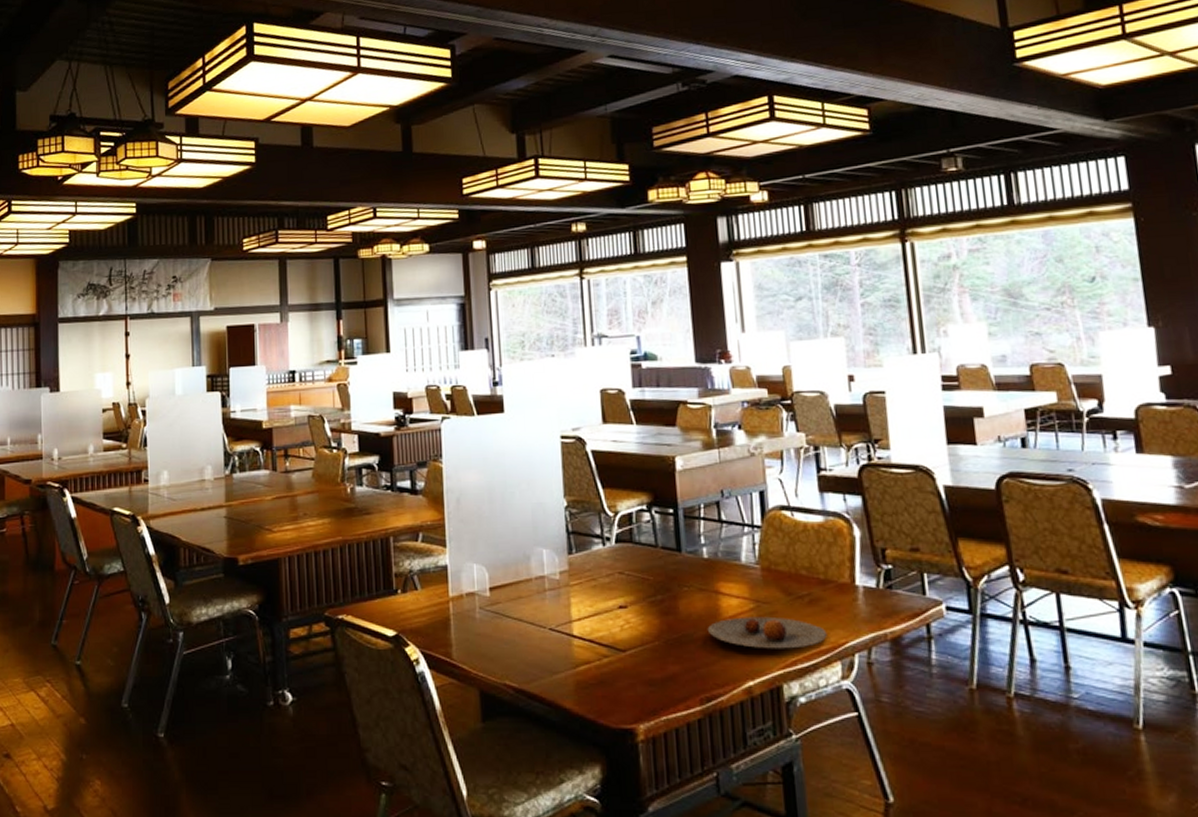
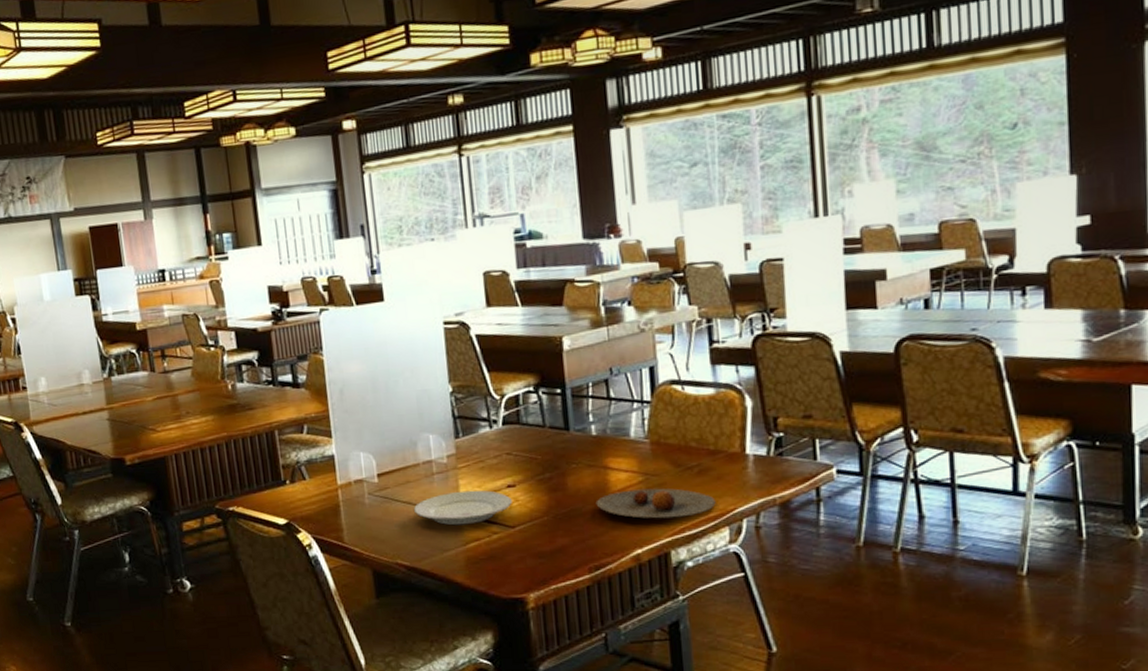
plate: none [523,609,624,646] -> present [413,490,512,526]

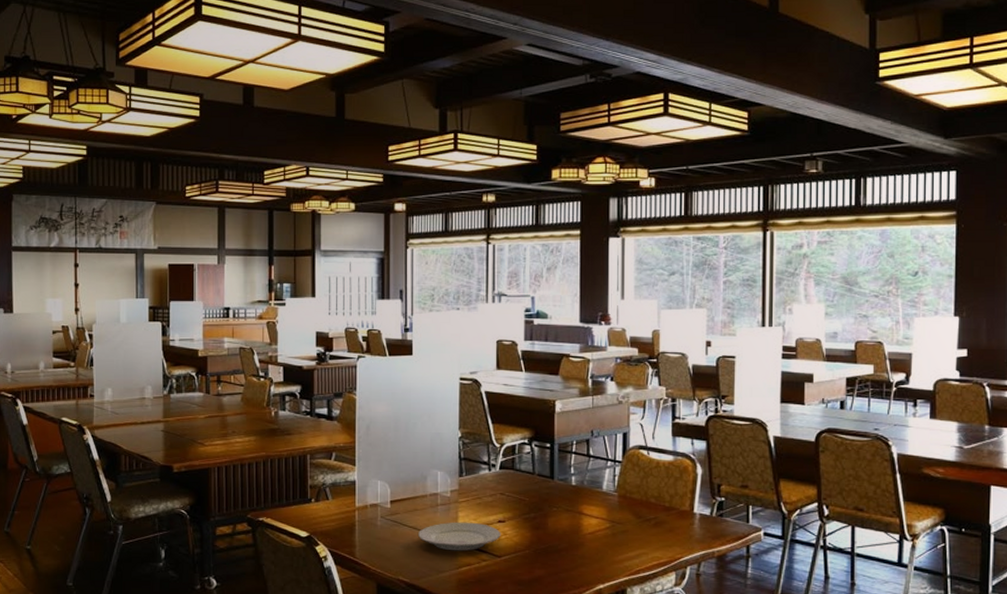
plate: present [595,488,716,519] -> none [569,534,667,561]

